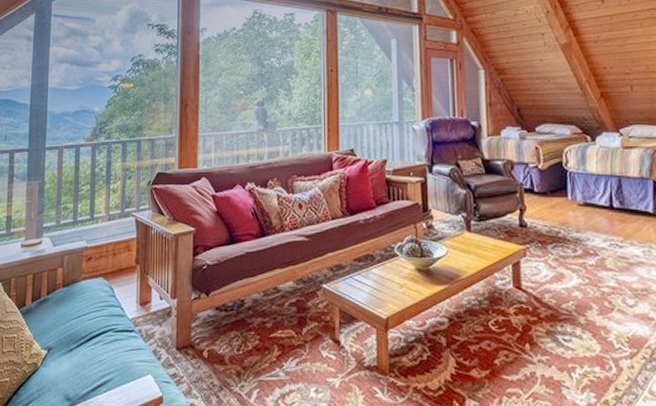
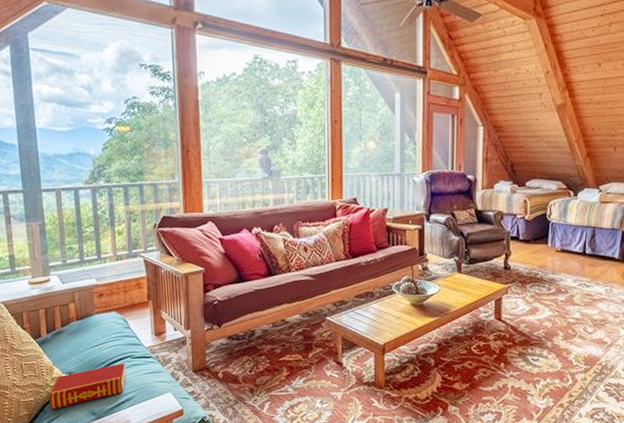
book: none [24,337,106,393] -> present [49,363,126,410]

